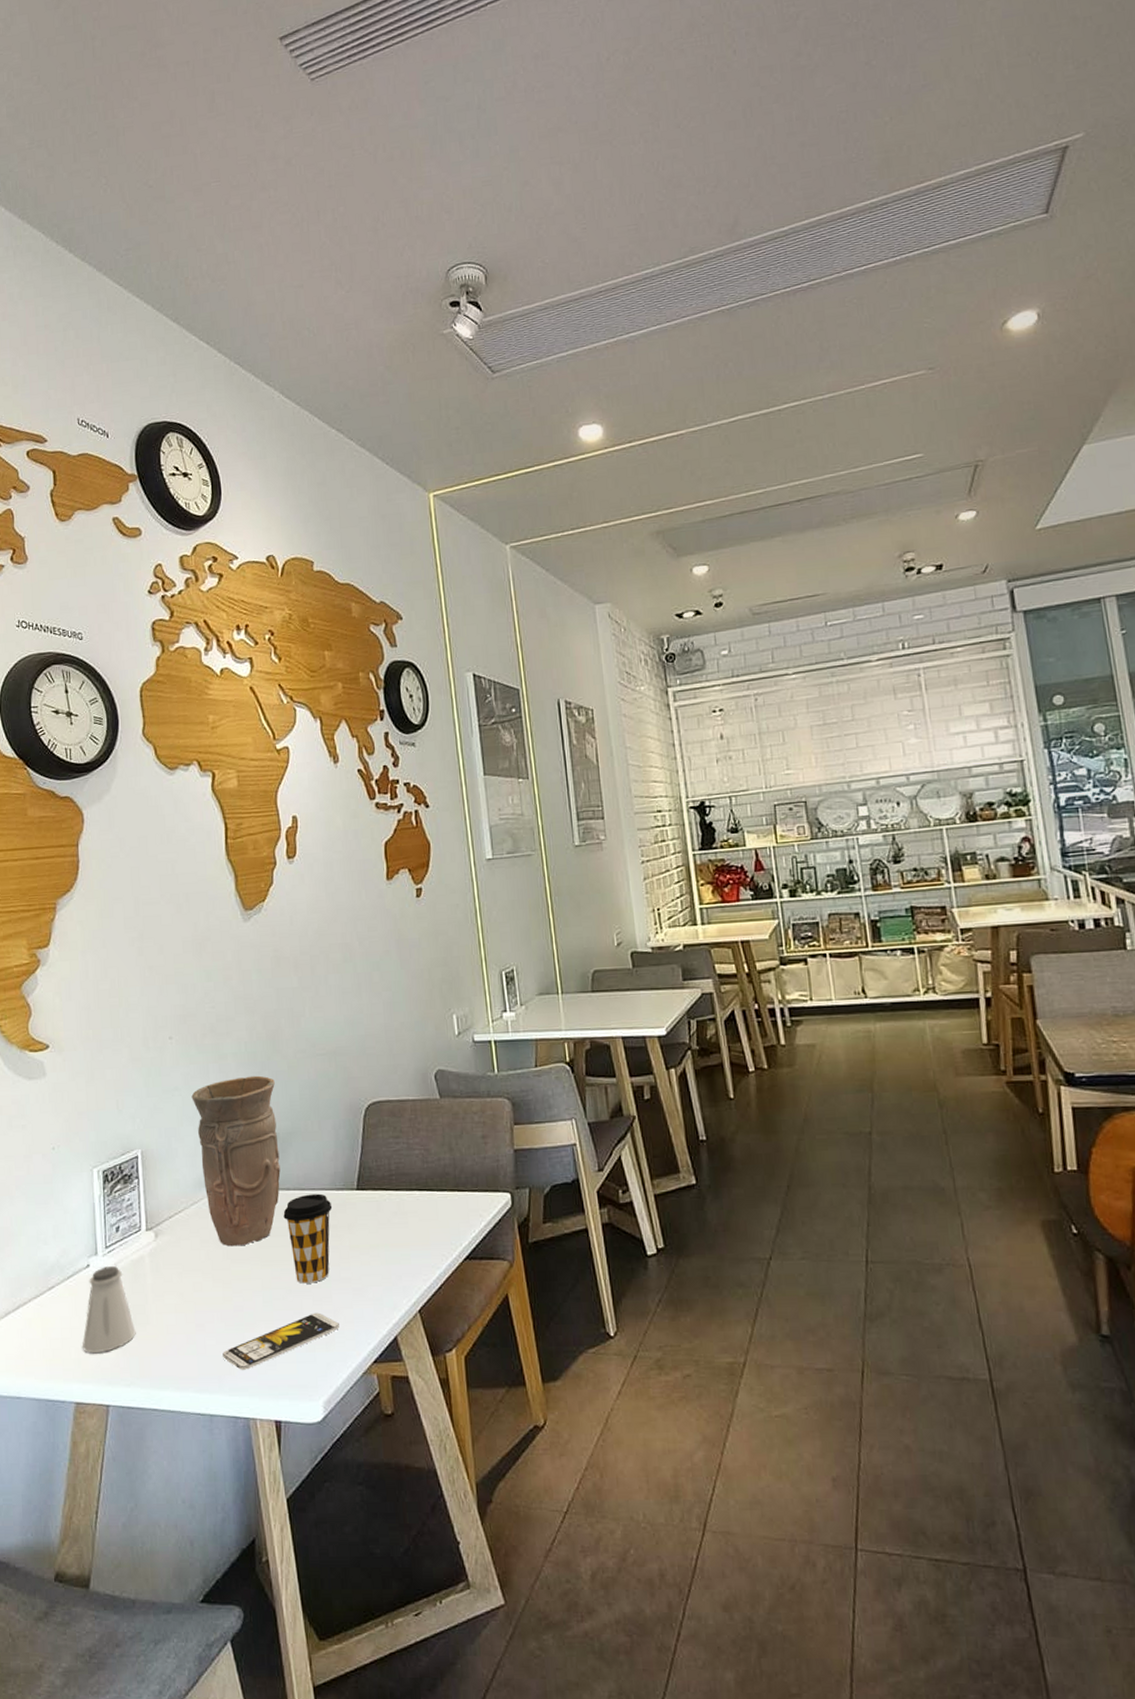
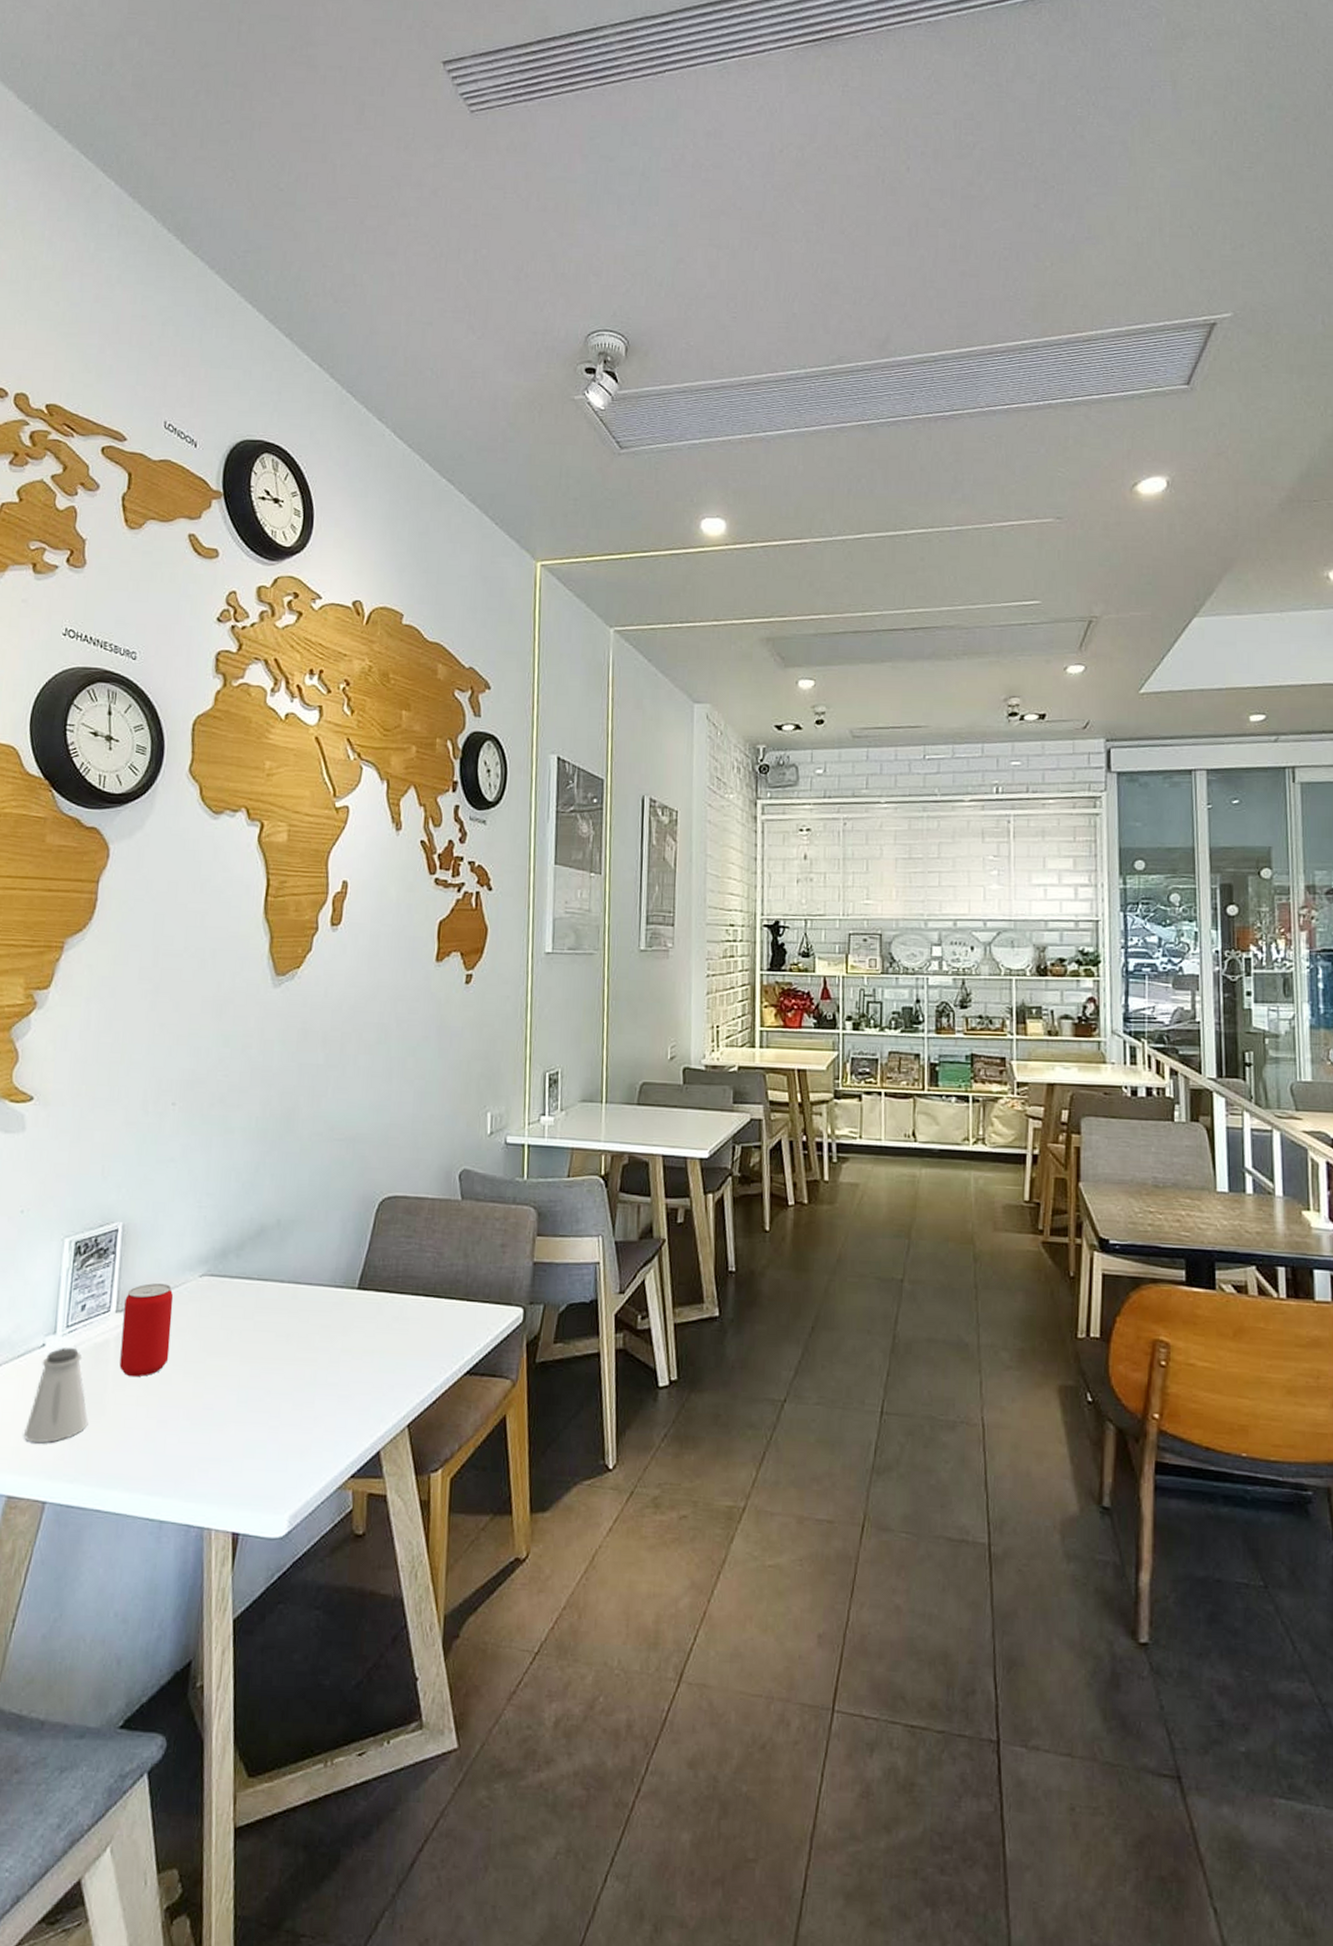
beverage can: none [152,1201,198,1288] -> present [119,1283,174,1377]
vase: present [191,1075,281,1247] -> none [188,1154,284,1339]
smartphone: present [222,1312,339,1370] -> none [183,1418,318,1475]
coffee cup: present [283,1193,333,1284] -> none [272,1288,329,1386]

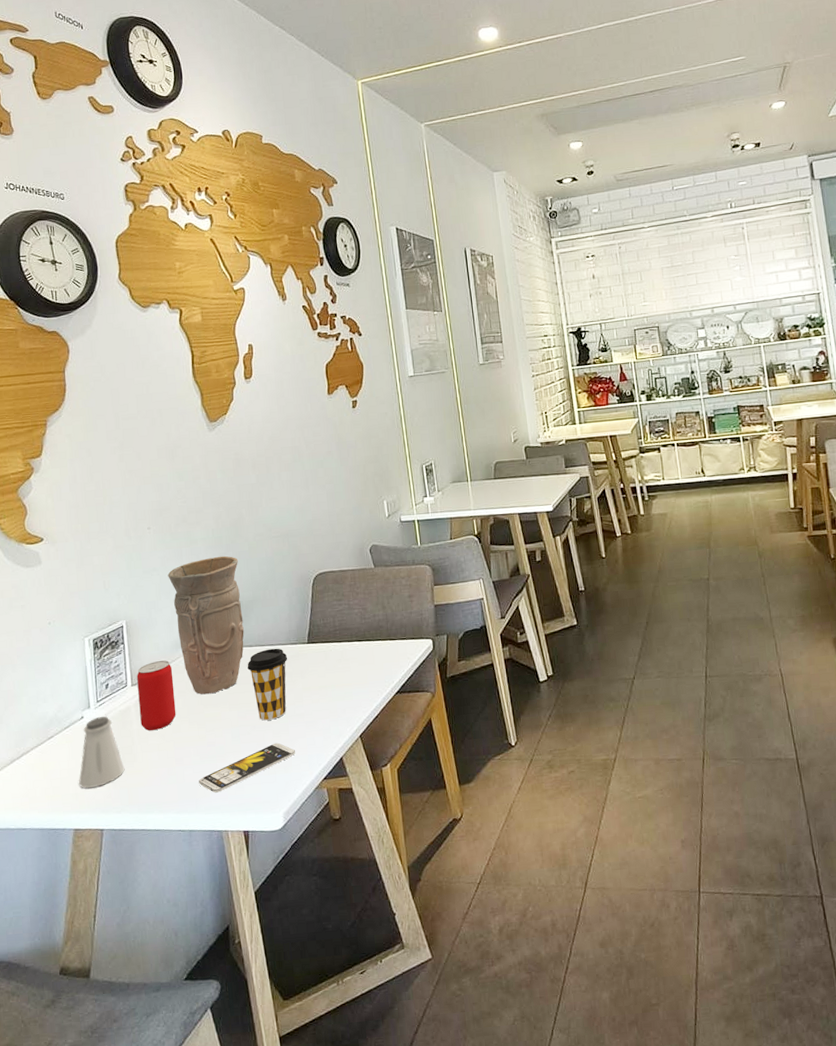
smartphone: none [183,1418,318,1475] -> present [199,742,295,793]
vase: none [188,1154,284,1339] -> present [168,556,244,695]
coffee cup: none [272,1288,329,1386] -> present [247,648,288,721]

